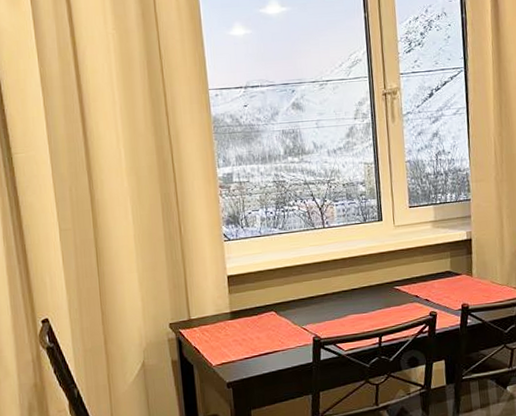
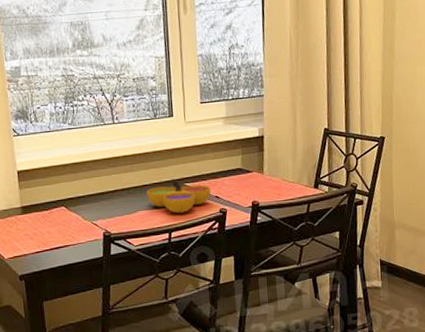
decorative bowl: none [356,283,421,317] -> present [146,179,211,214]

